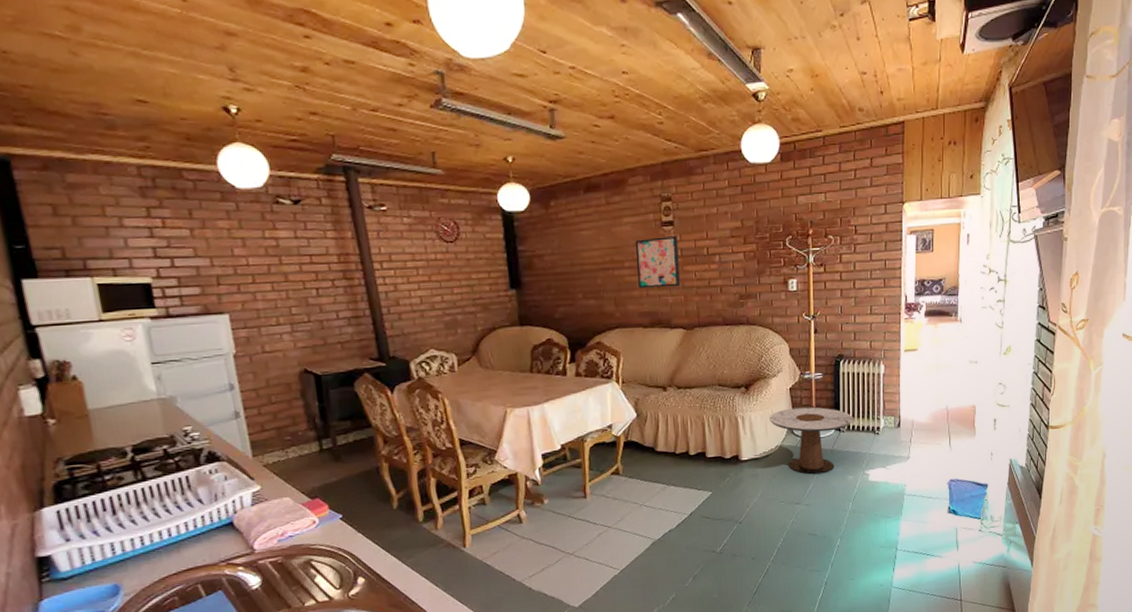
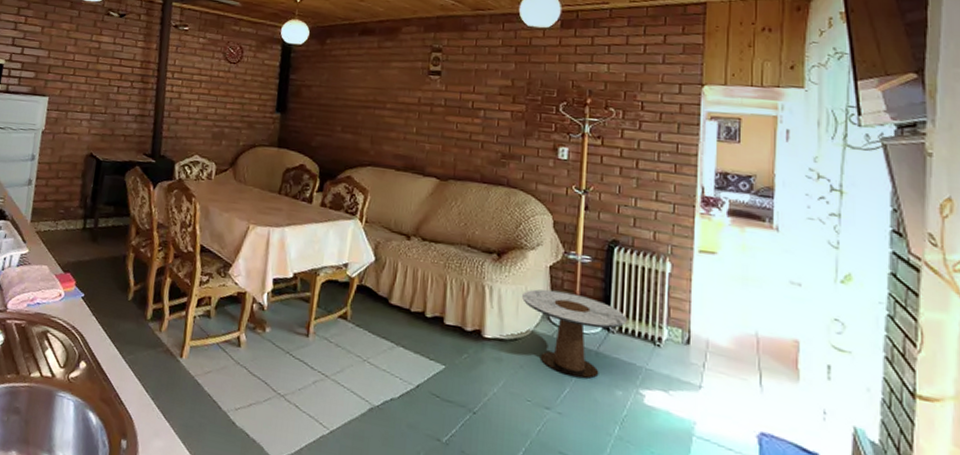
wall art: present [635,236,680,289] -> none [397,84,443,136]

